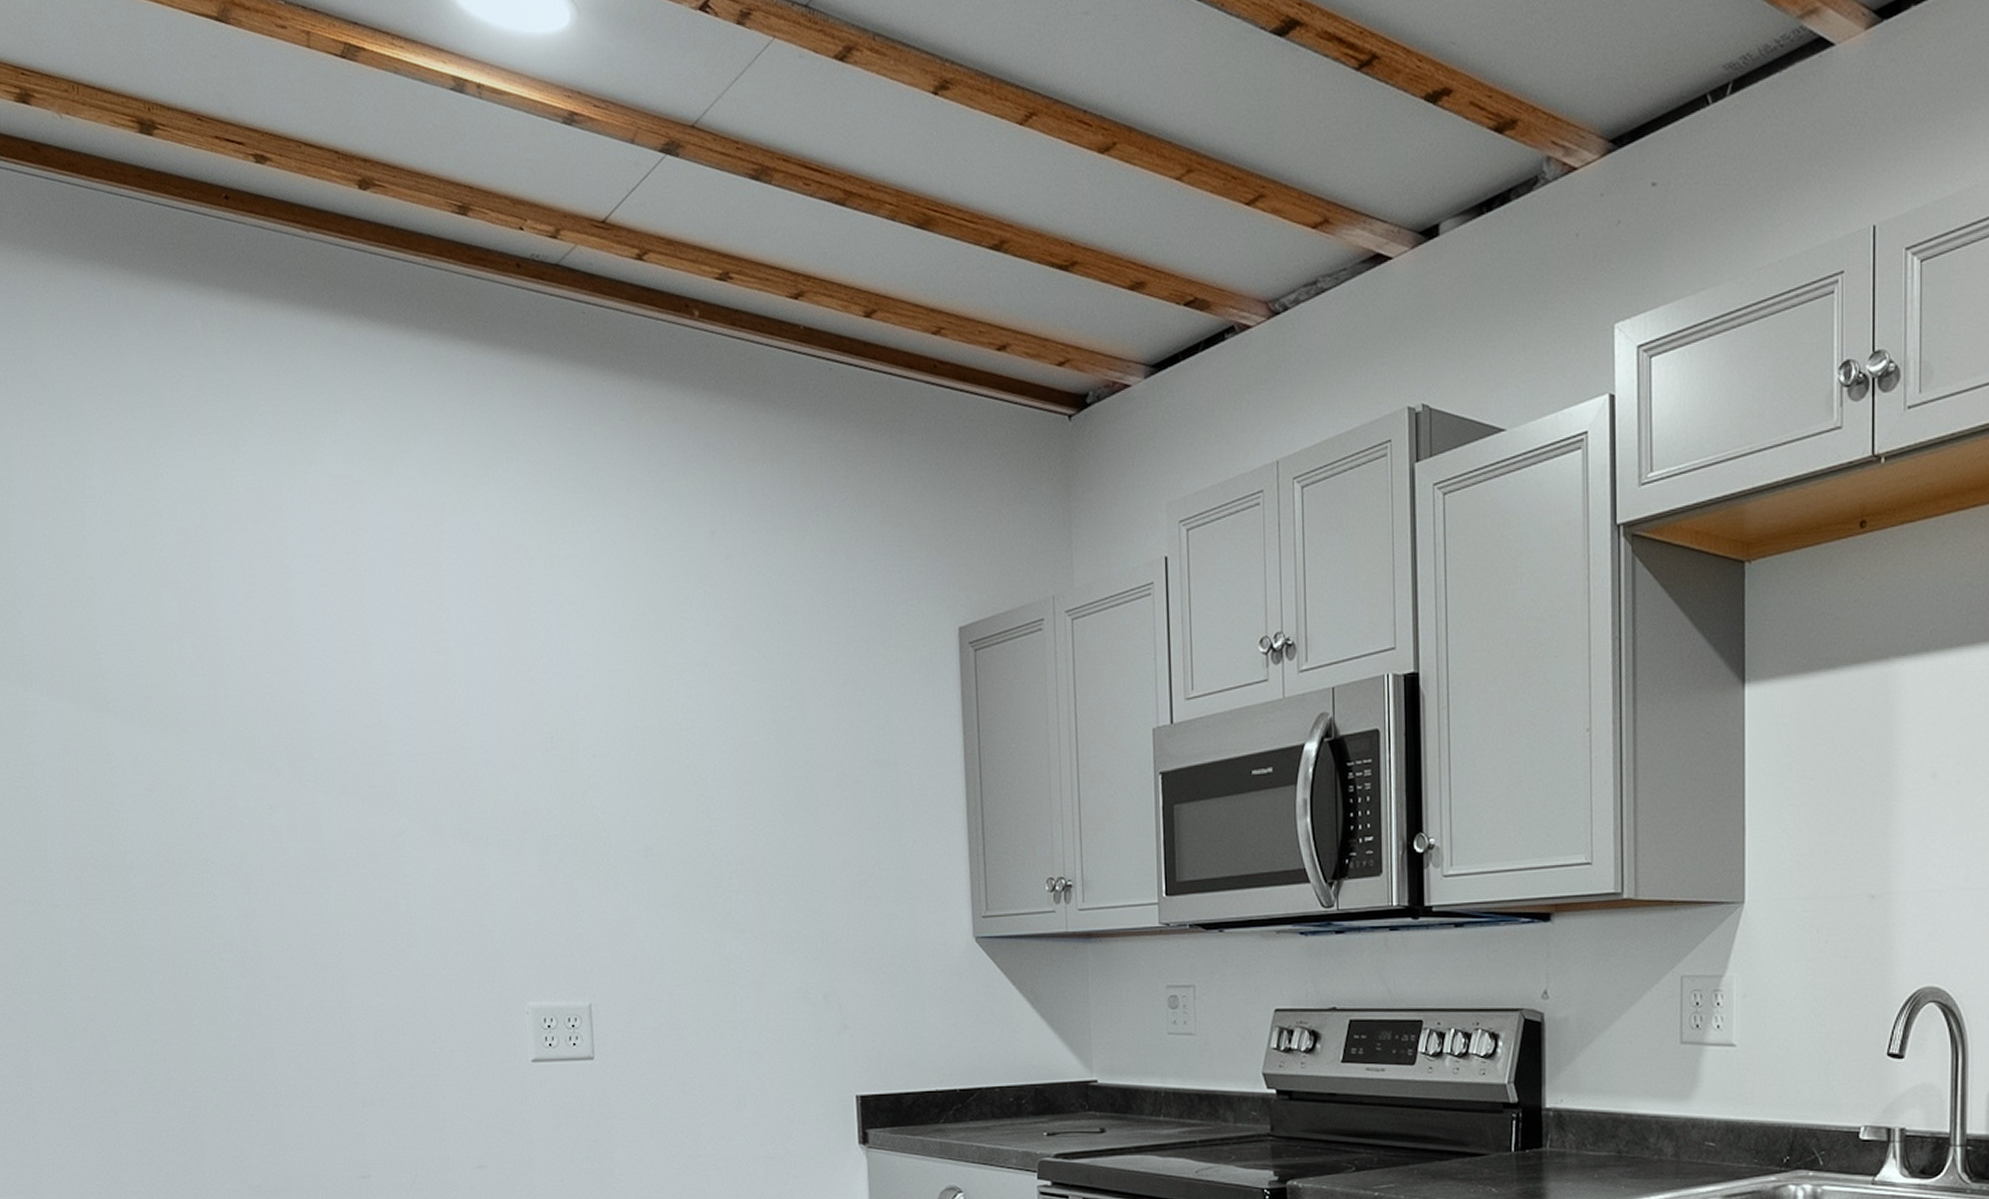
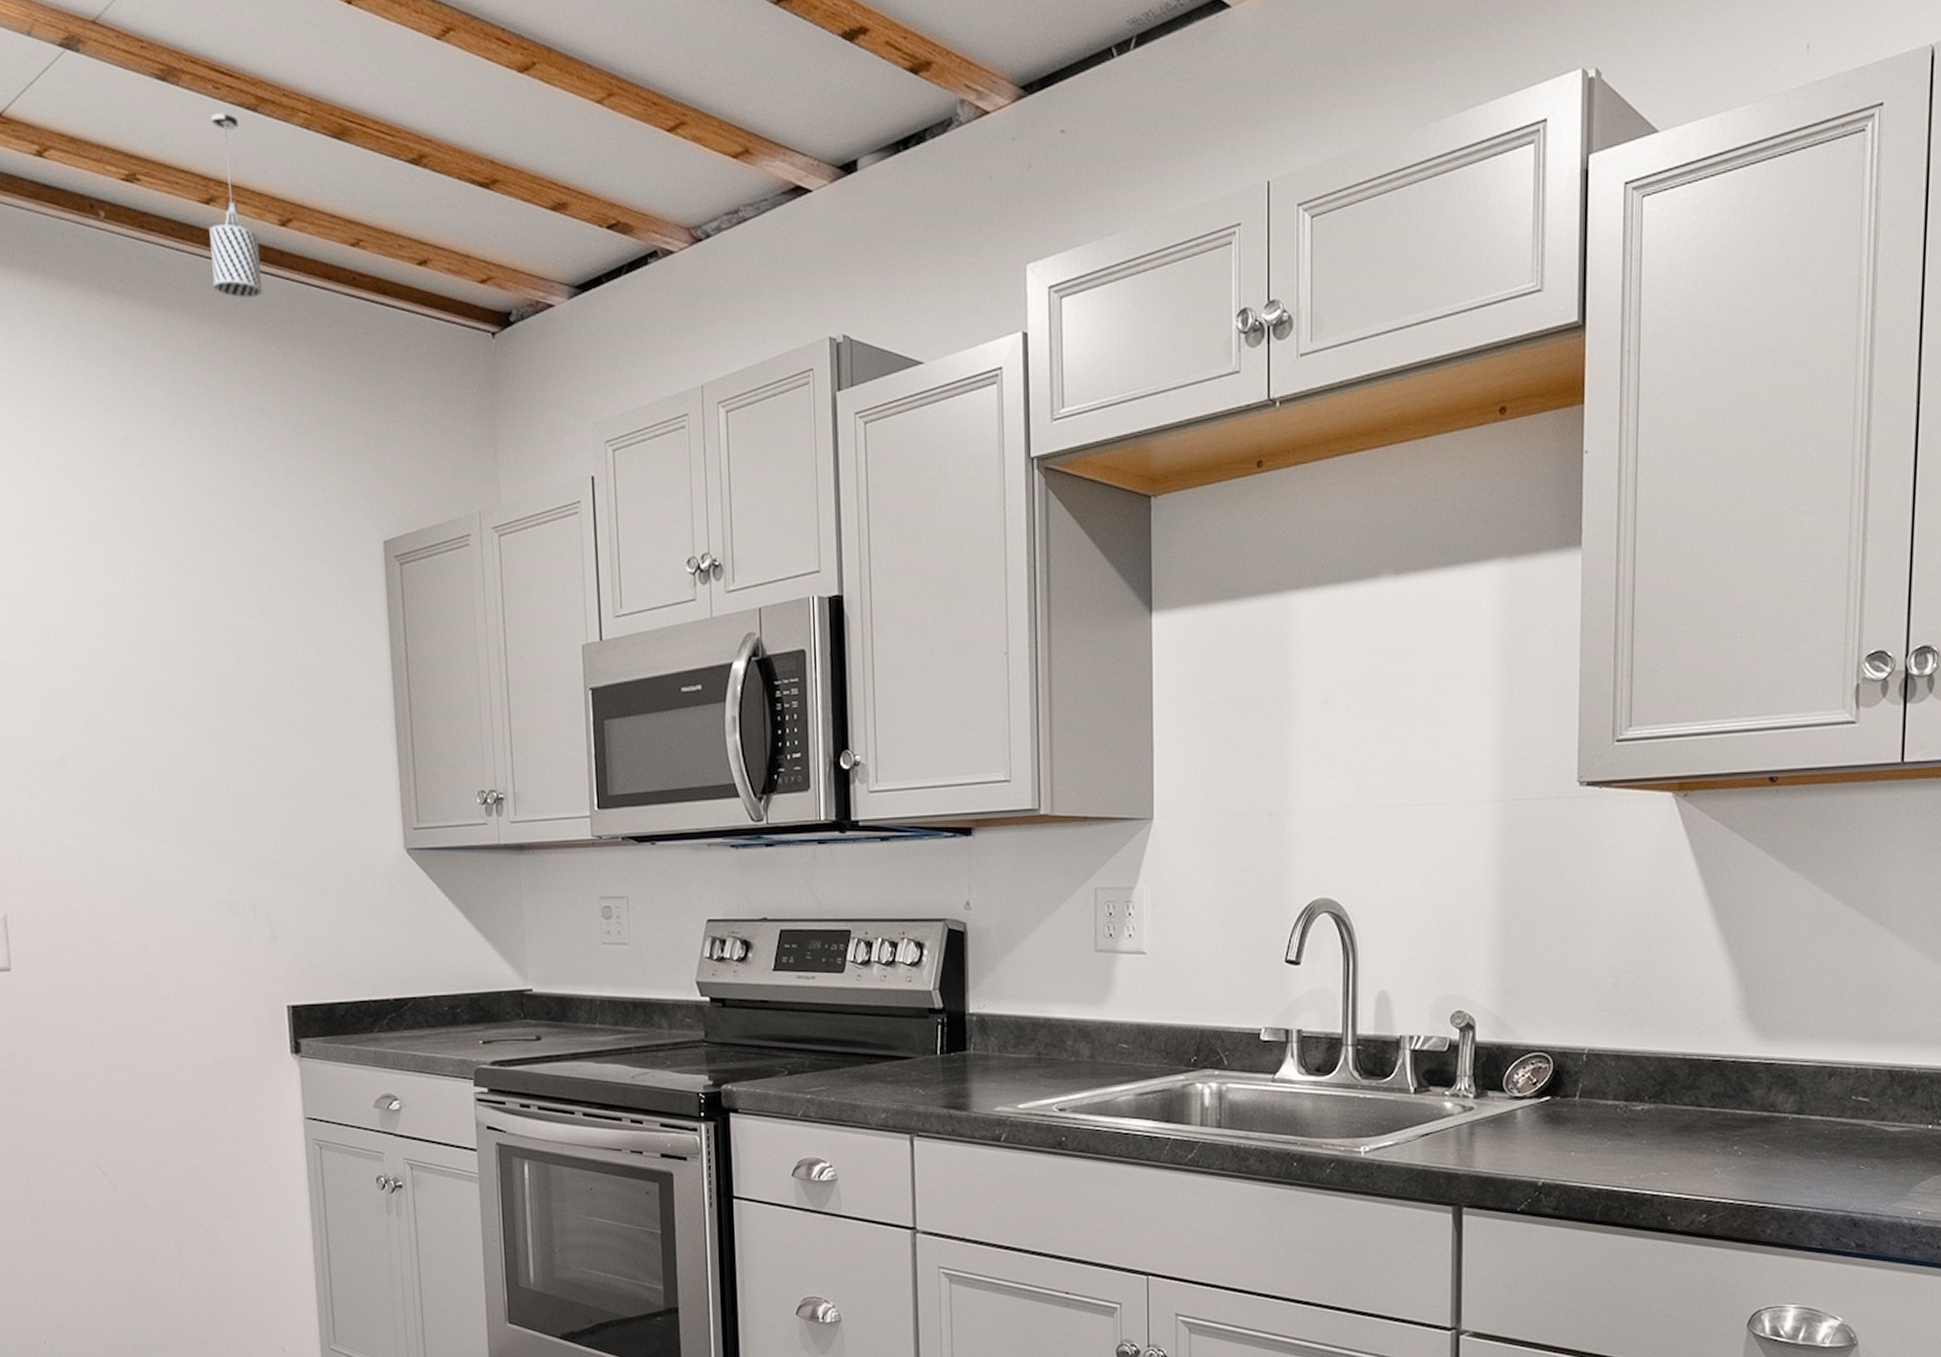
pendant light: none [796,209,847,390] -> present [208,113,263,298]

